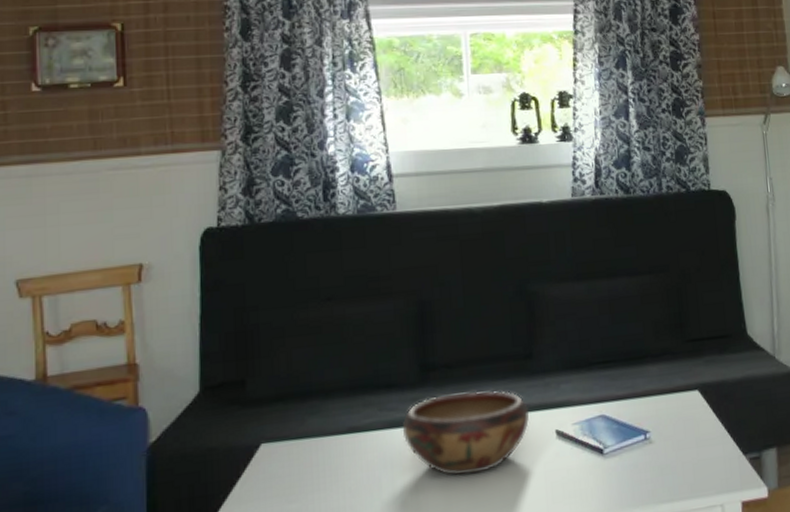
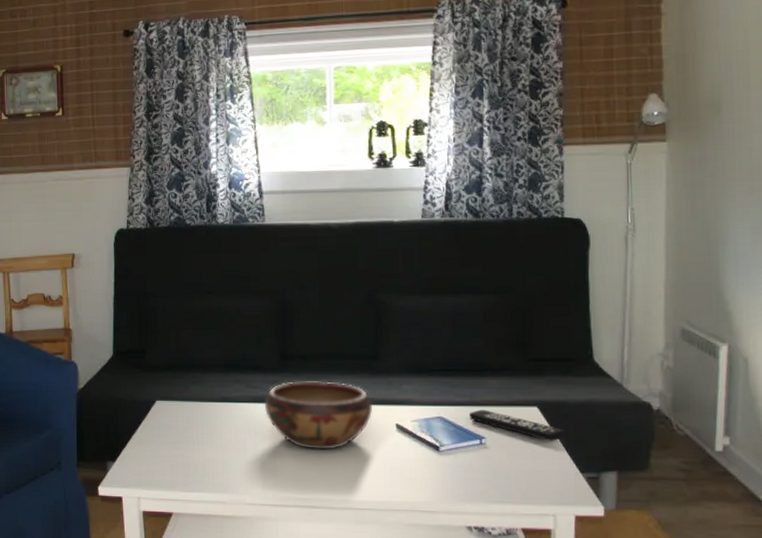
remote control: none [632,400,726,426] -> present [469,409,565,441]

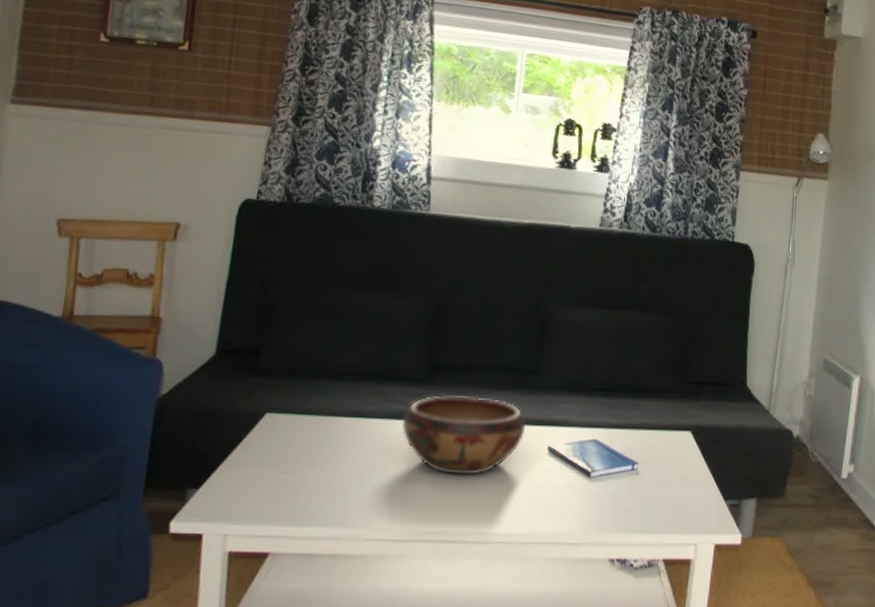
remote control: present [469,409,565,441] -> none [624,433,714,467]

